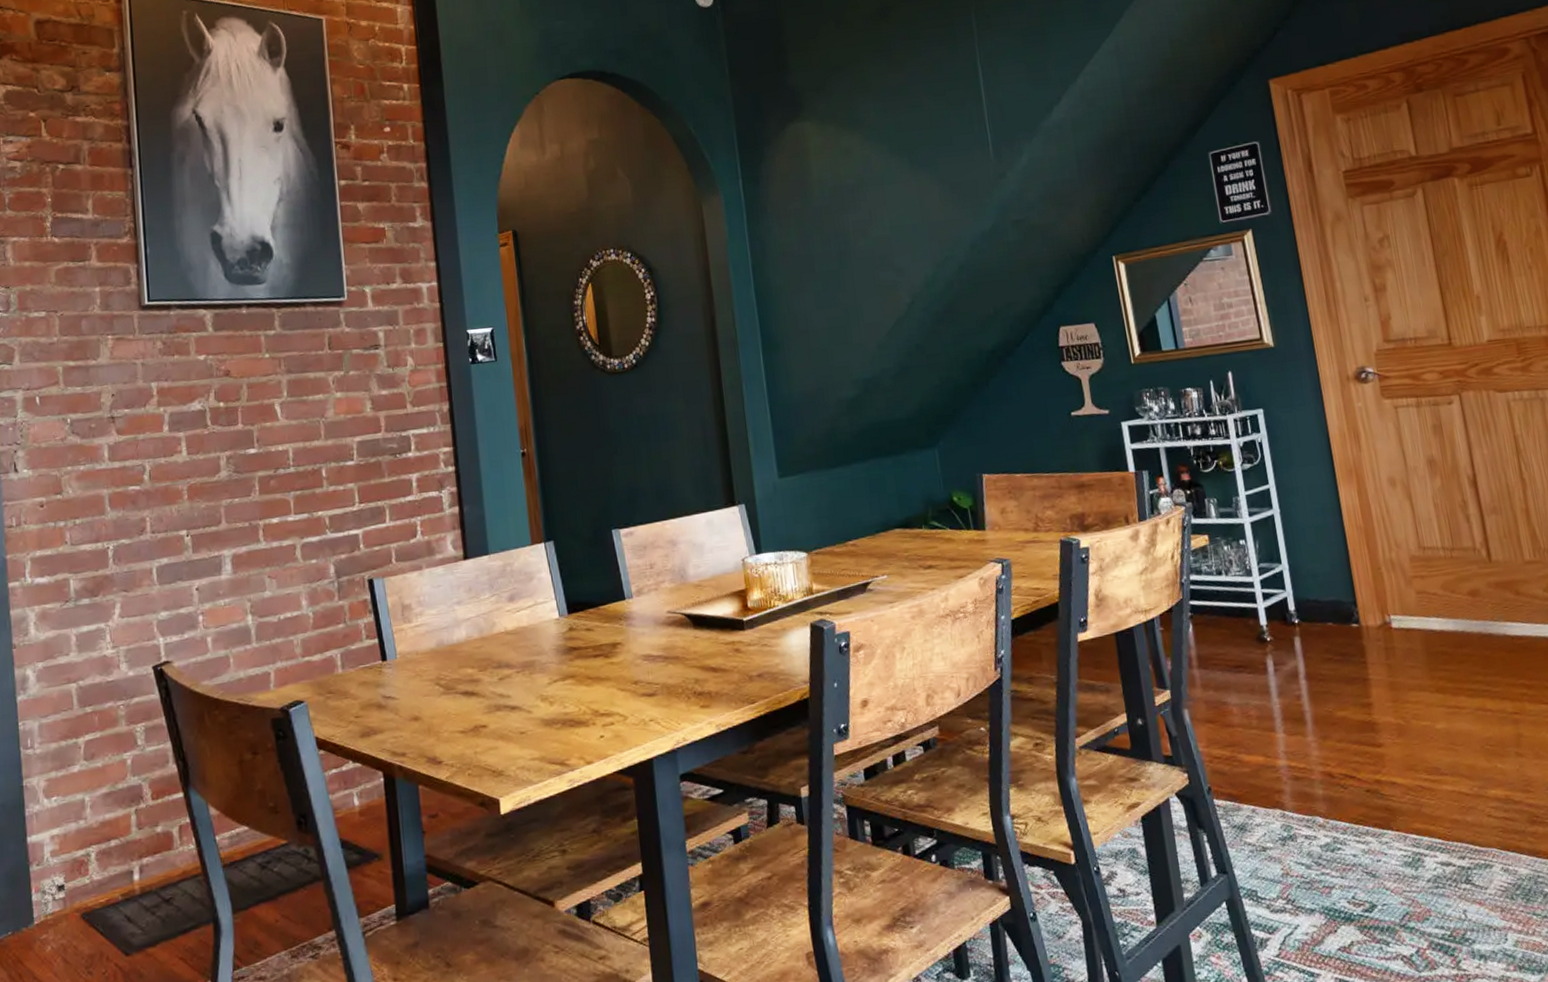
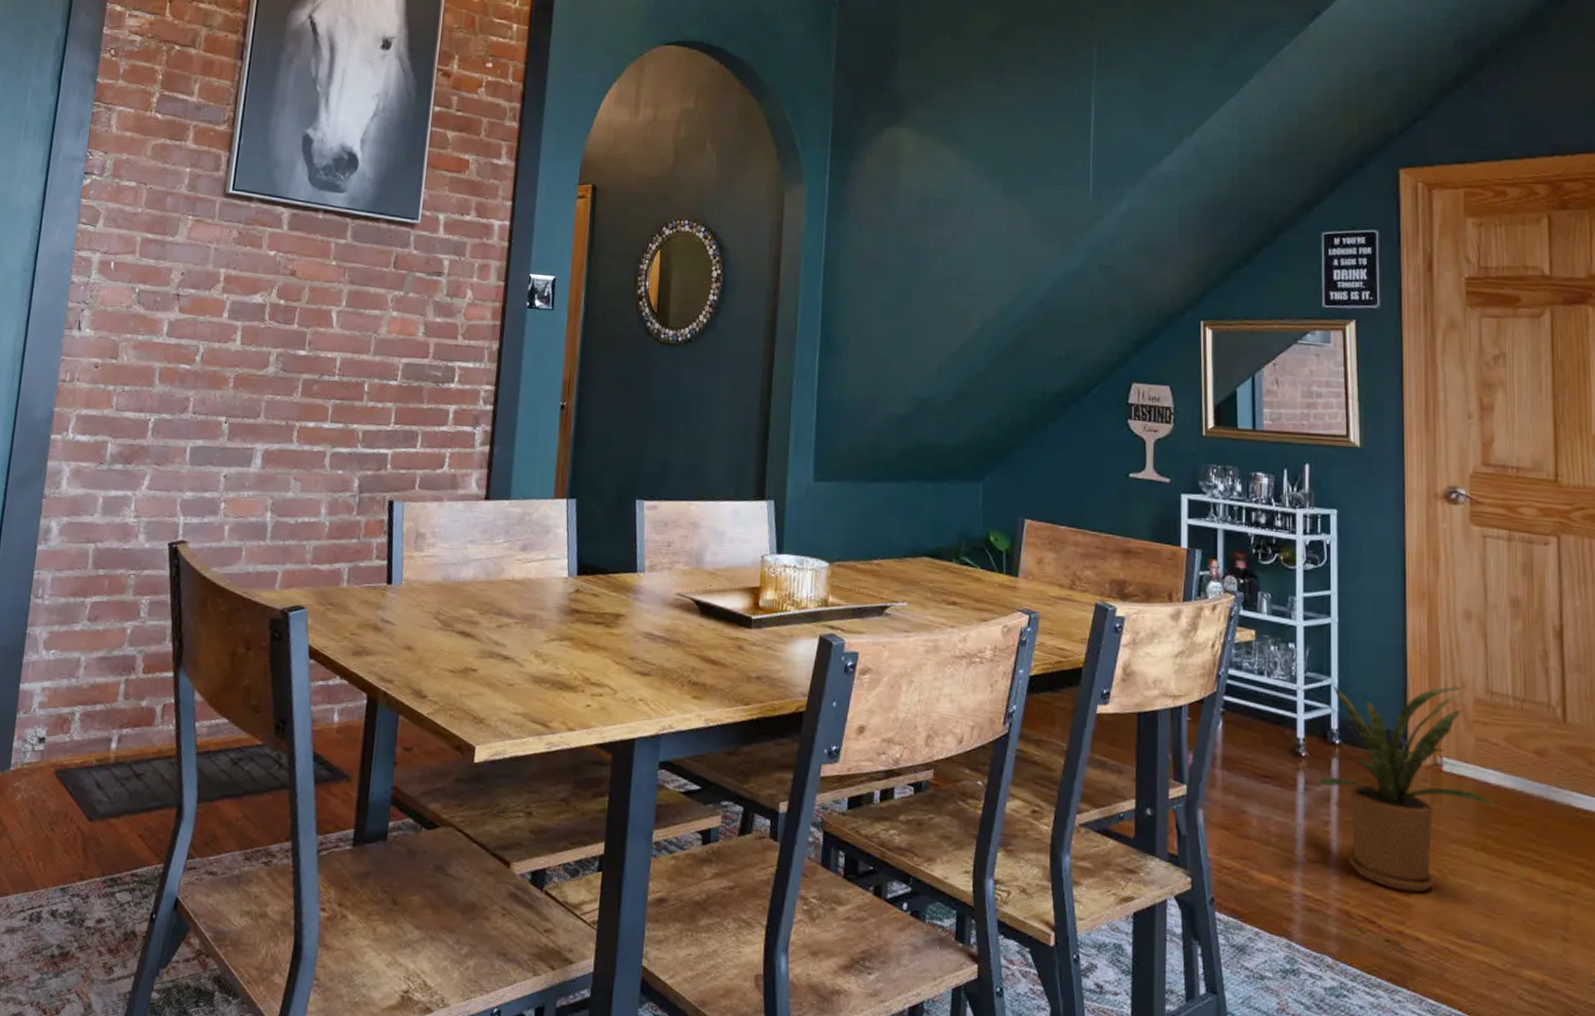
house plant: none [1238,547,1445,744] -> present [1281,683,1498,893]

